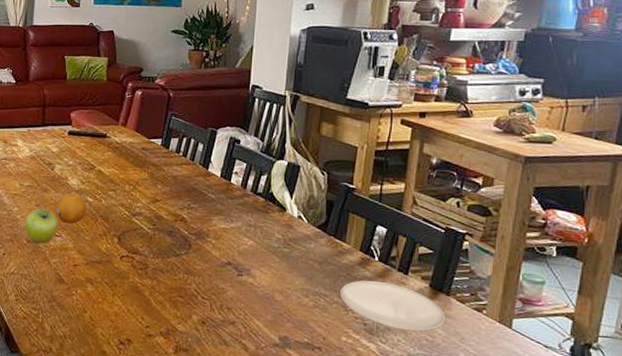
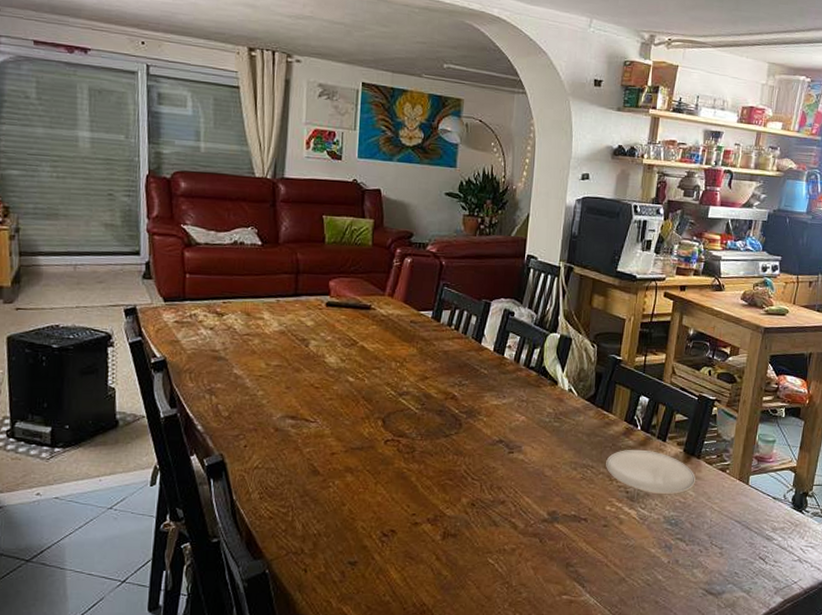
fruit: present [25,208,58,244] -> none [272,391,313,432]
fruit: present [55,192,87,224] -> none [309,372,347,408]

